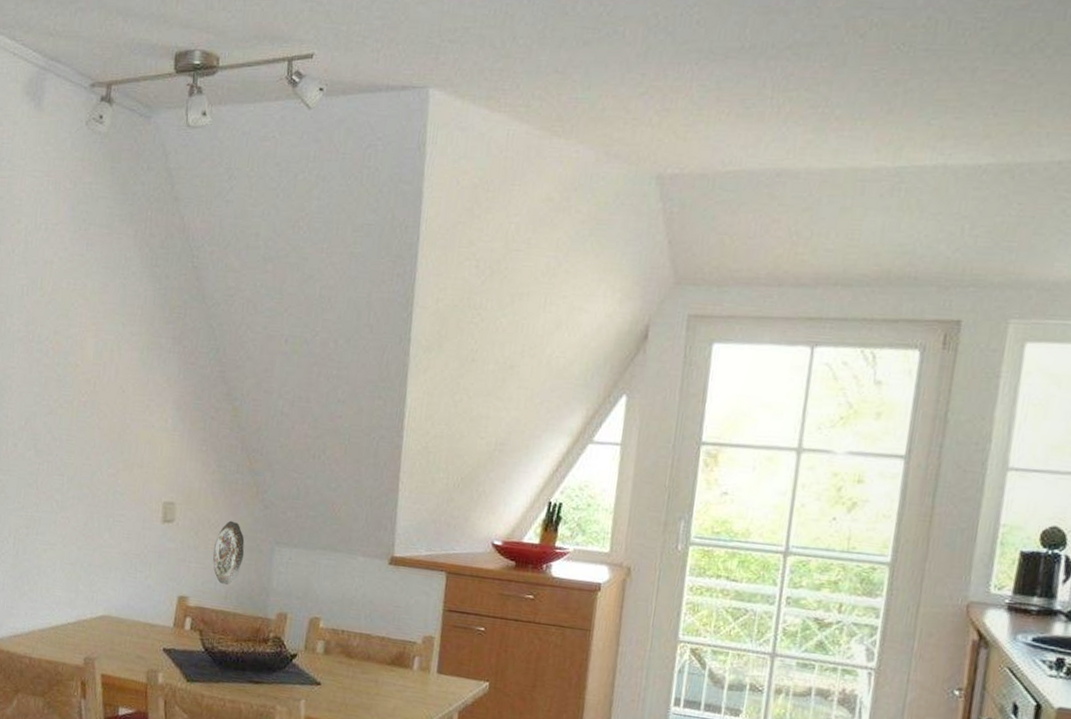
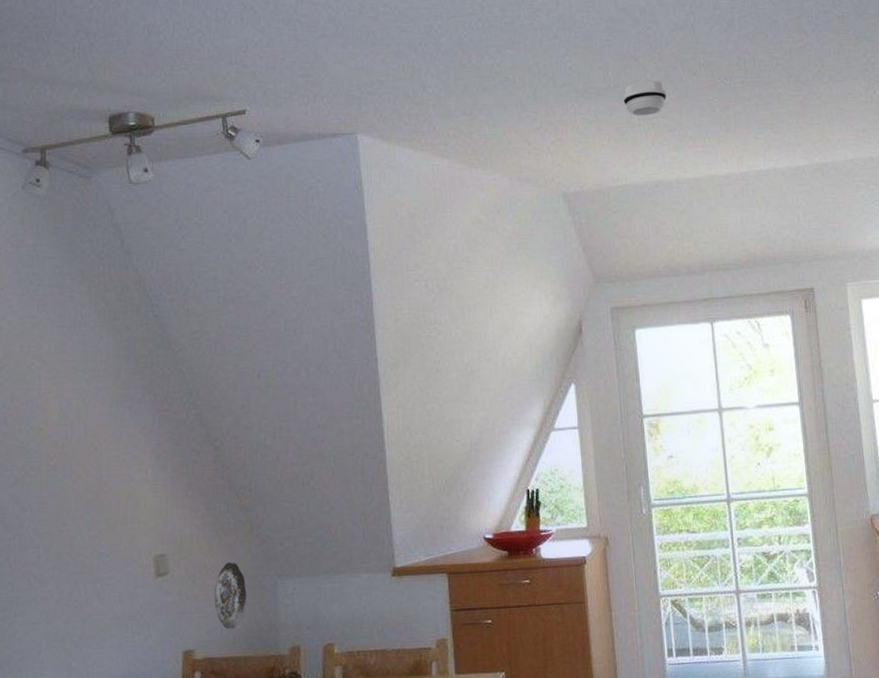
smoke detector: none [757,41,818,87] -> present [623,80,667,116]

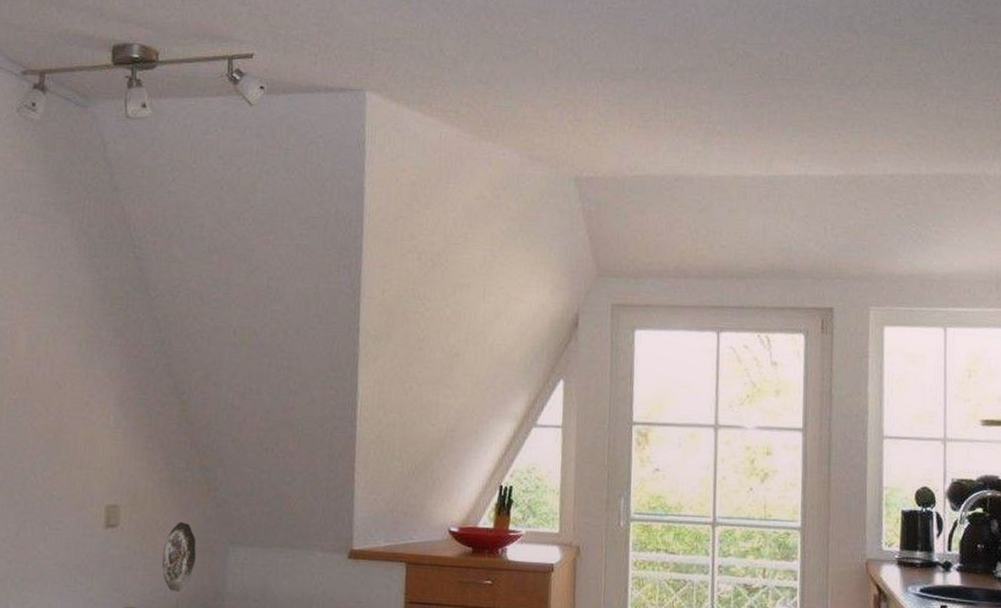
smoke detector: present [623,80,667,116] -> none [651,66,699,105]

